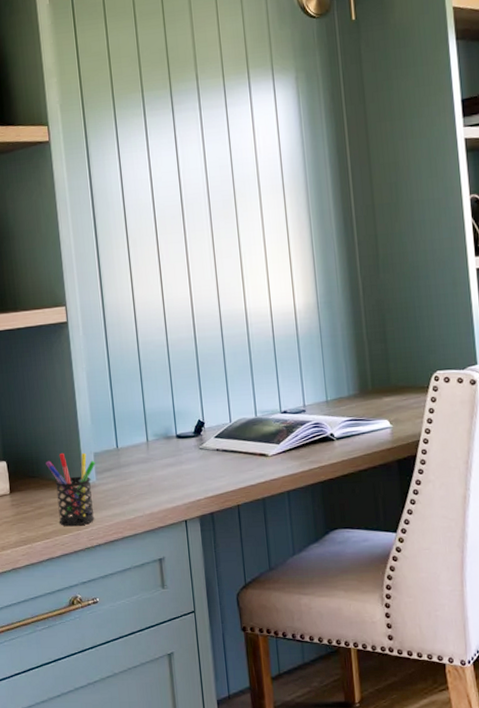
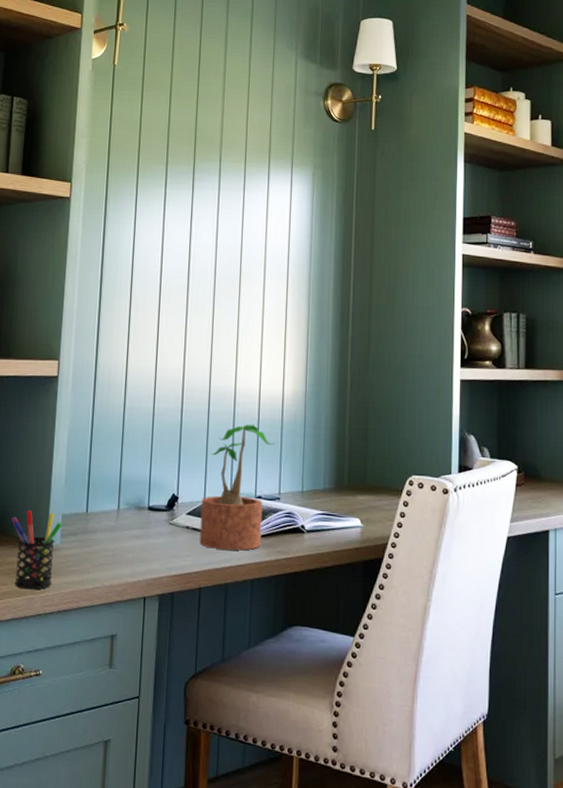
potted plant: none [227,343,294,467] -> present [199,424,275,551]

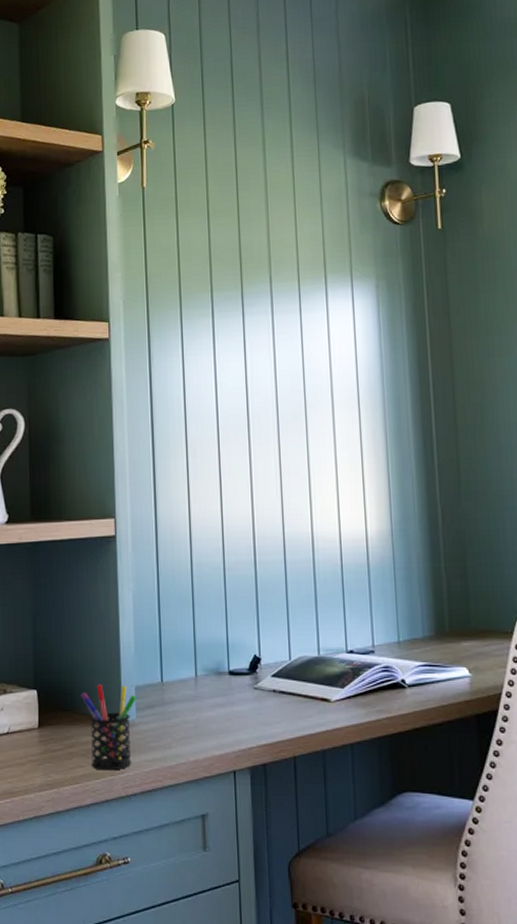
potted plant: present [199,424,275,551] -> none [286,572,363,712]

